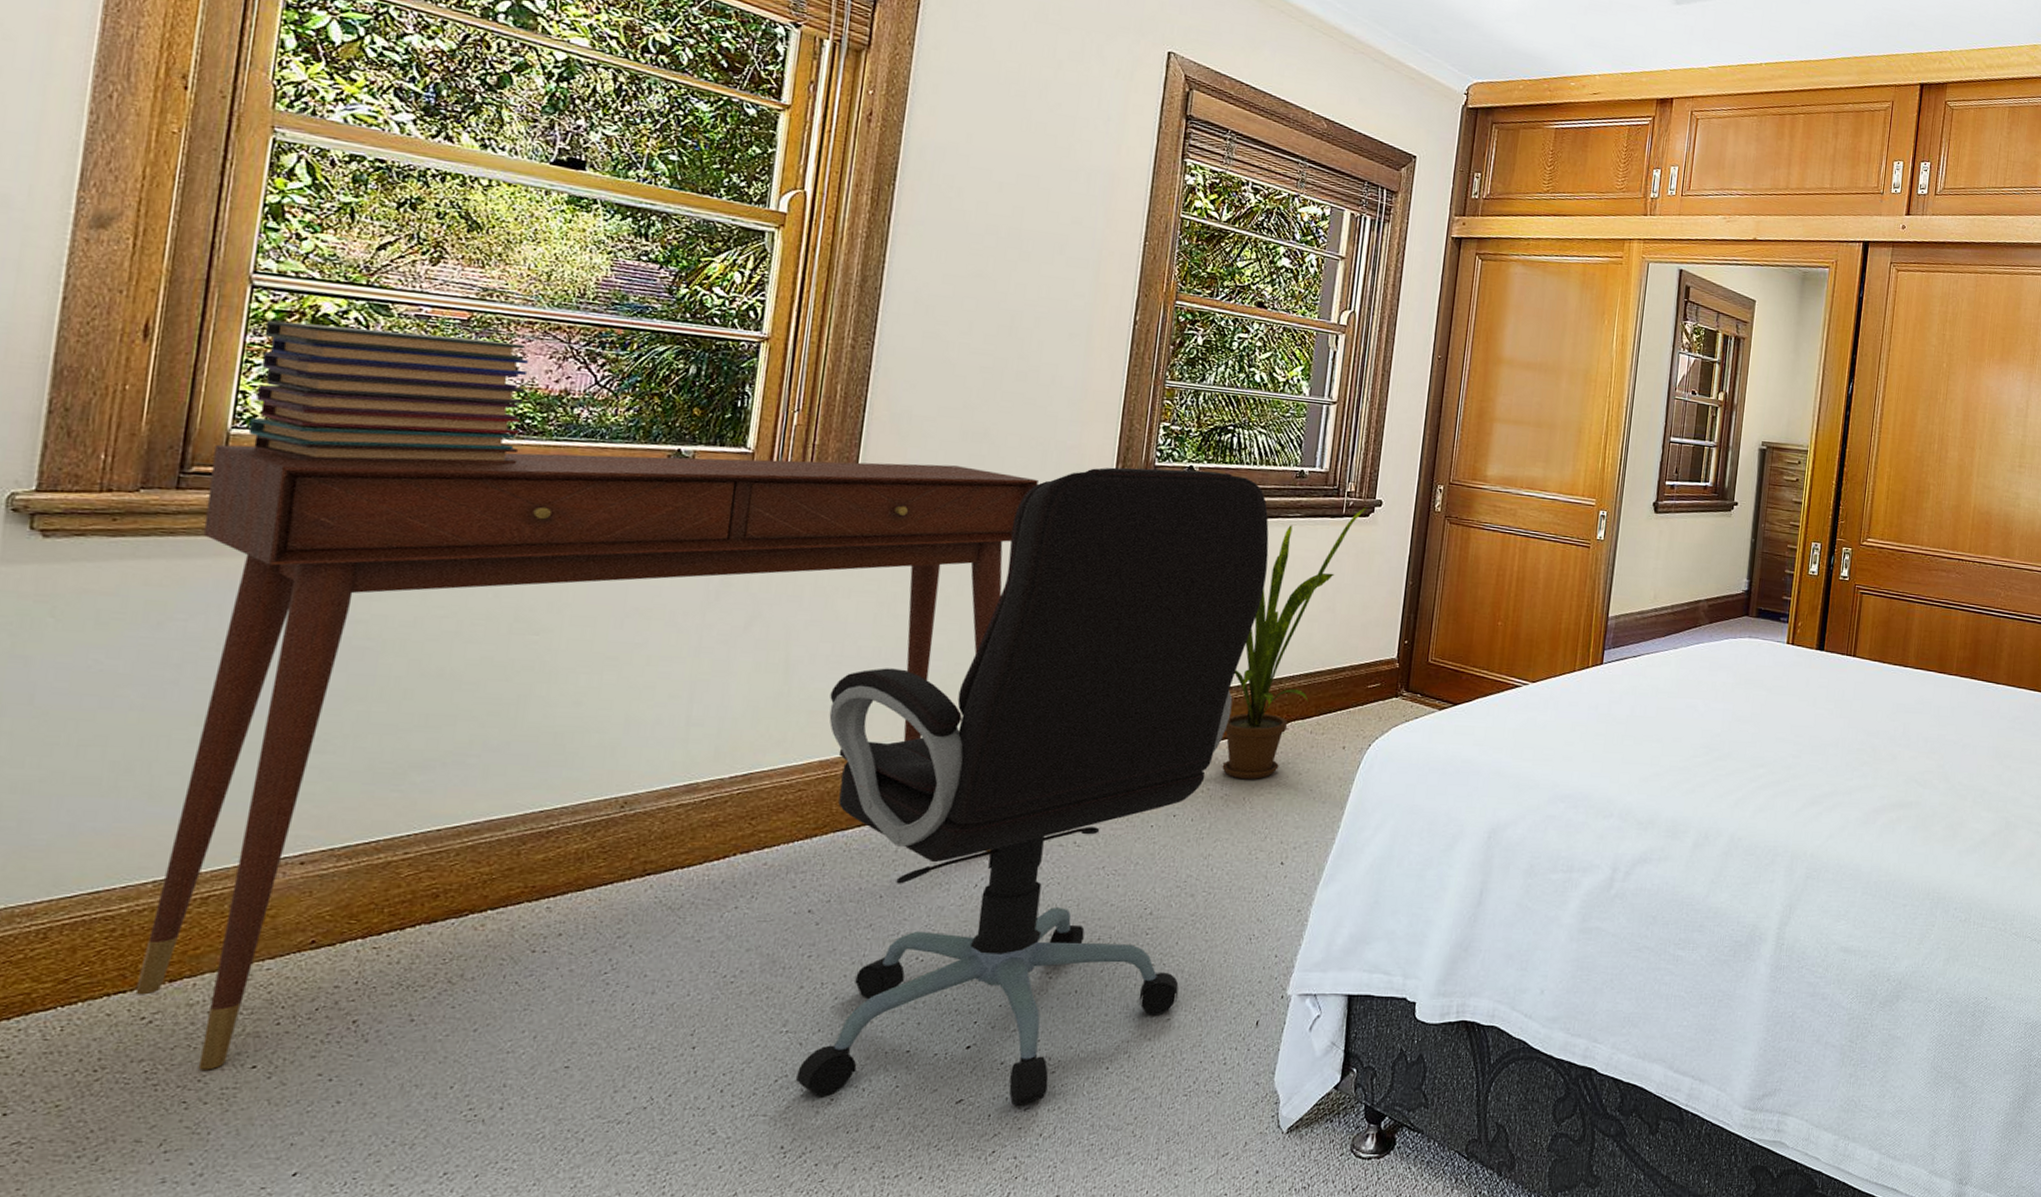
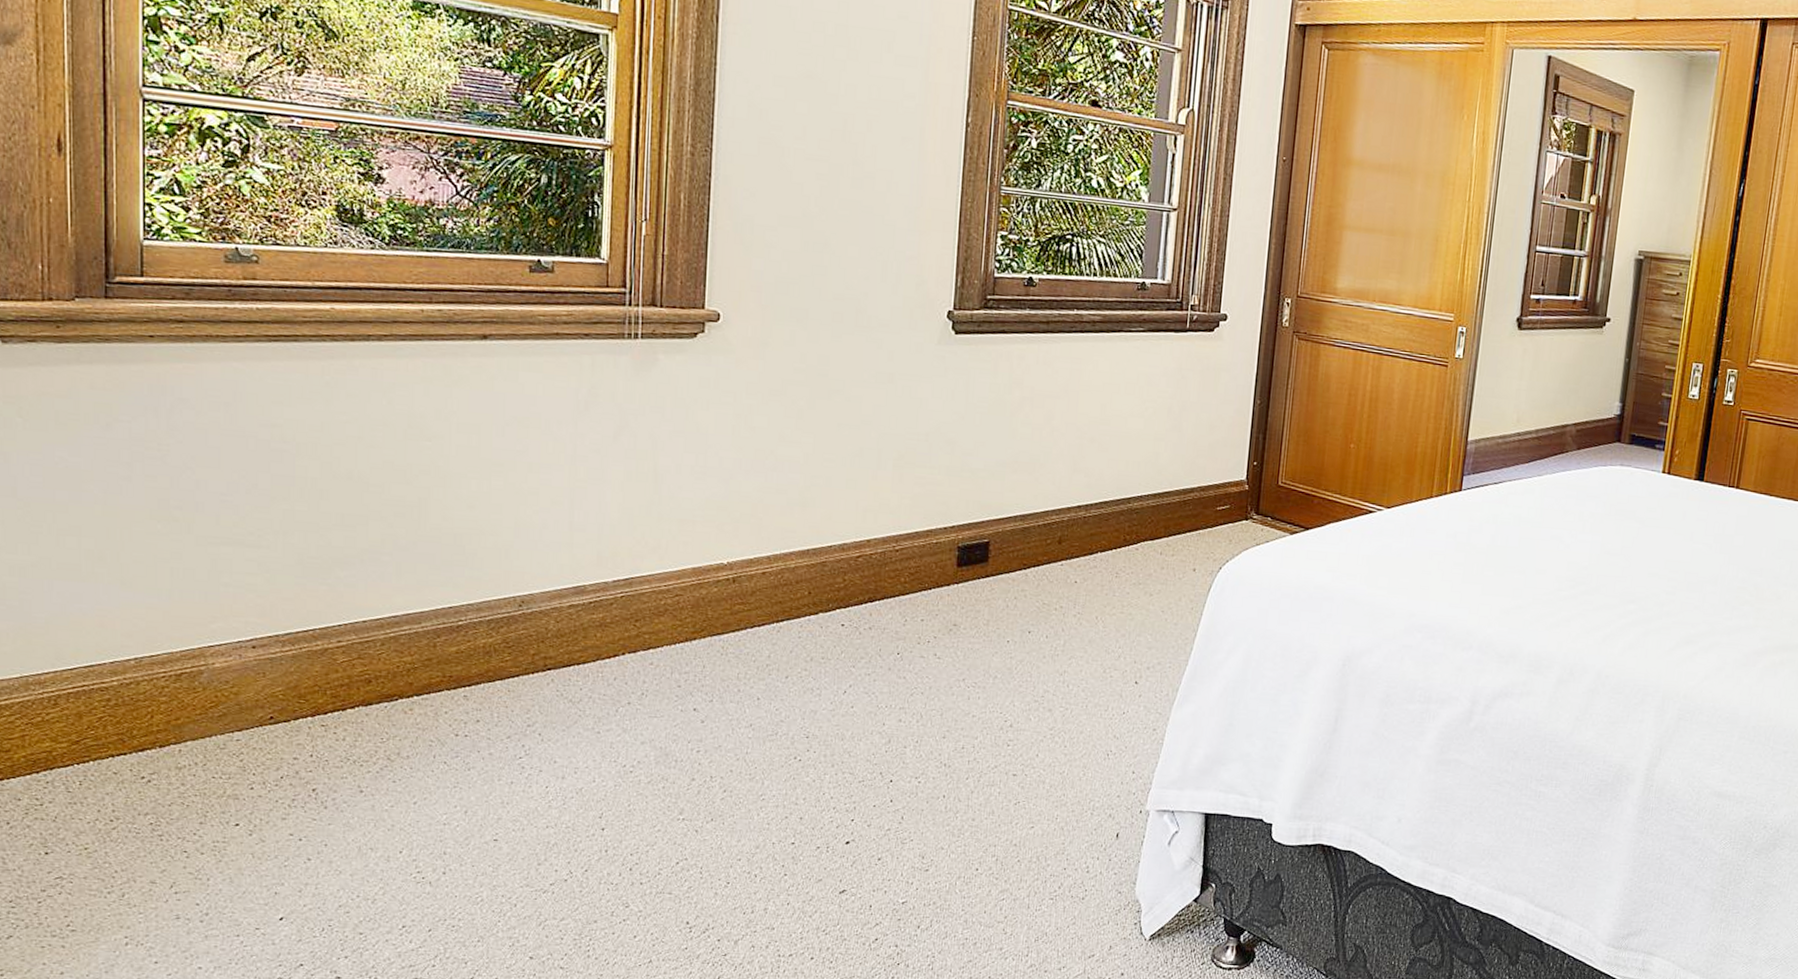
desk: present [135,444,1039,1070] -> none [132,255,880,826]
book stack: present [248,319,530,465] -> none [158,132,395,275]
office chair: present [796,467,1269,1106] -> none [695,278,1112,899]
house plant: present [1222,507,1368,779] -> none [1074,321,1213,599]

